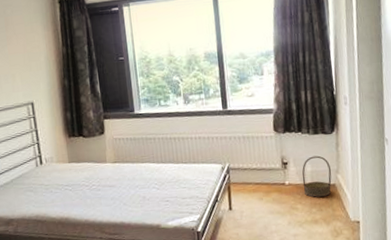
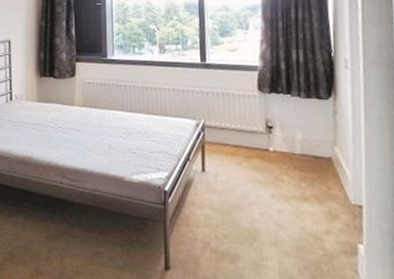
basket: present [302,155,332,198] -> none [290,122,327,170]

